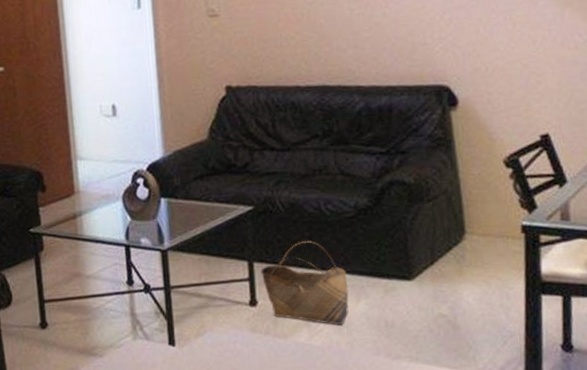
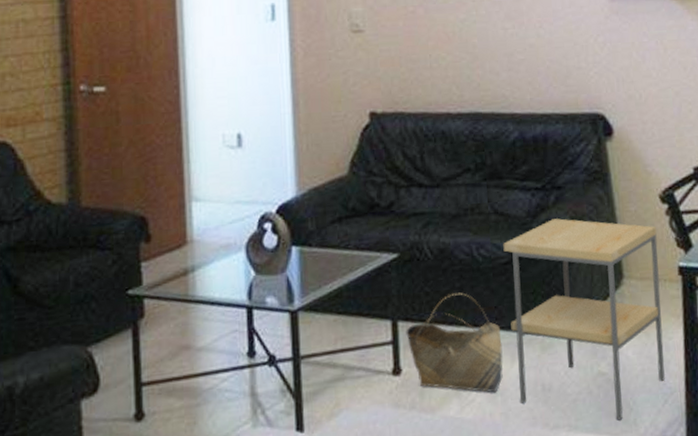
side table: none [349,180,505,356] -> present [503,218,665,421]

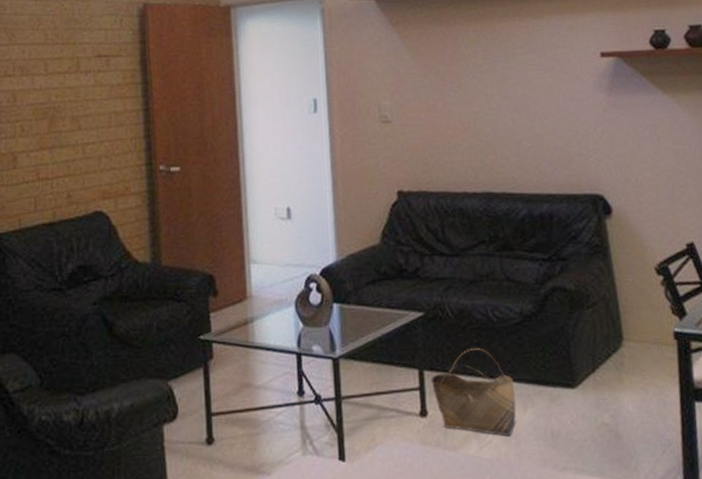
side table: present [503,218,665,421] -> none [515,286,663,466]

